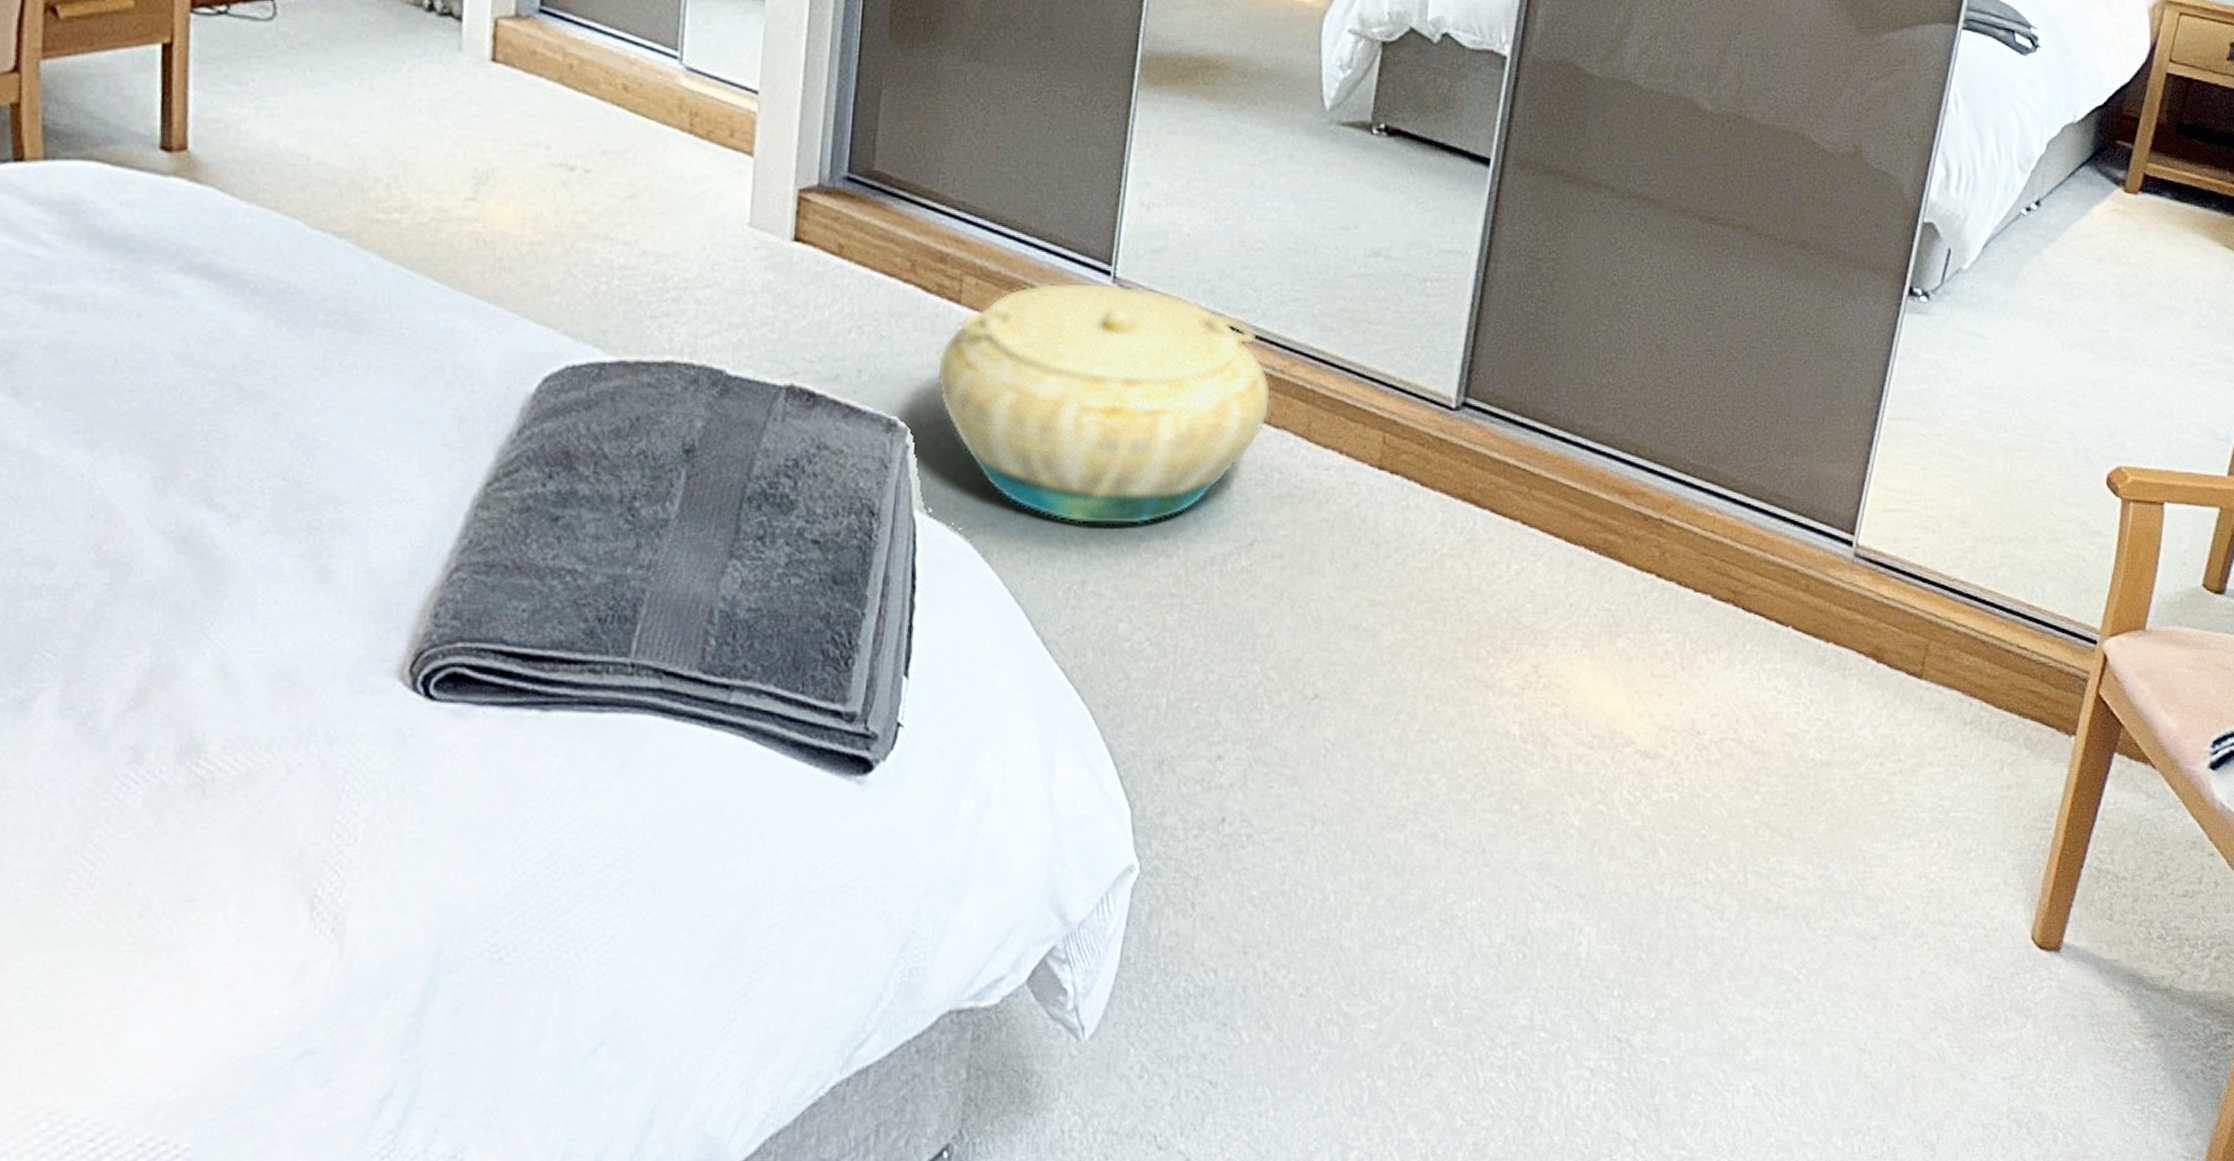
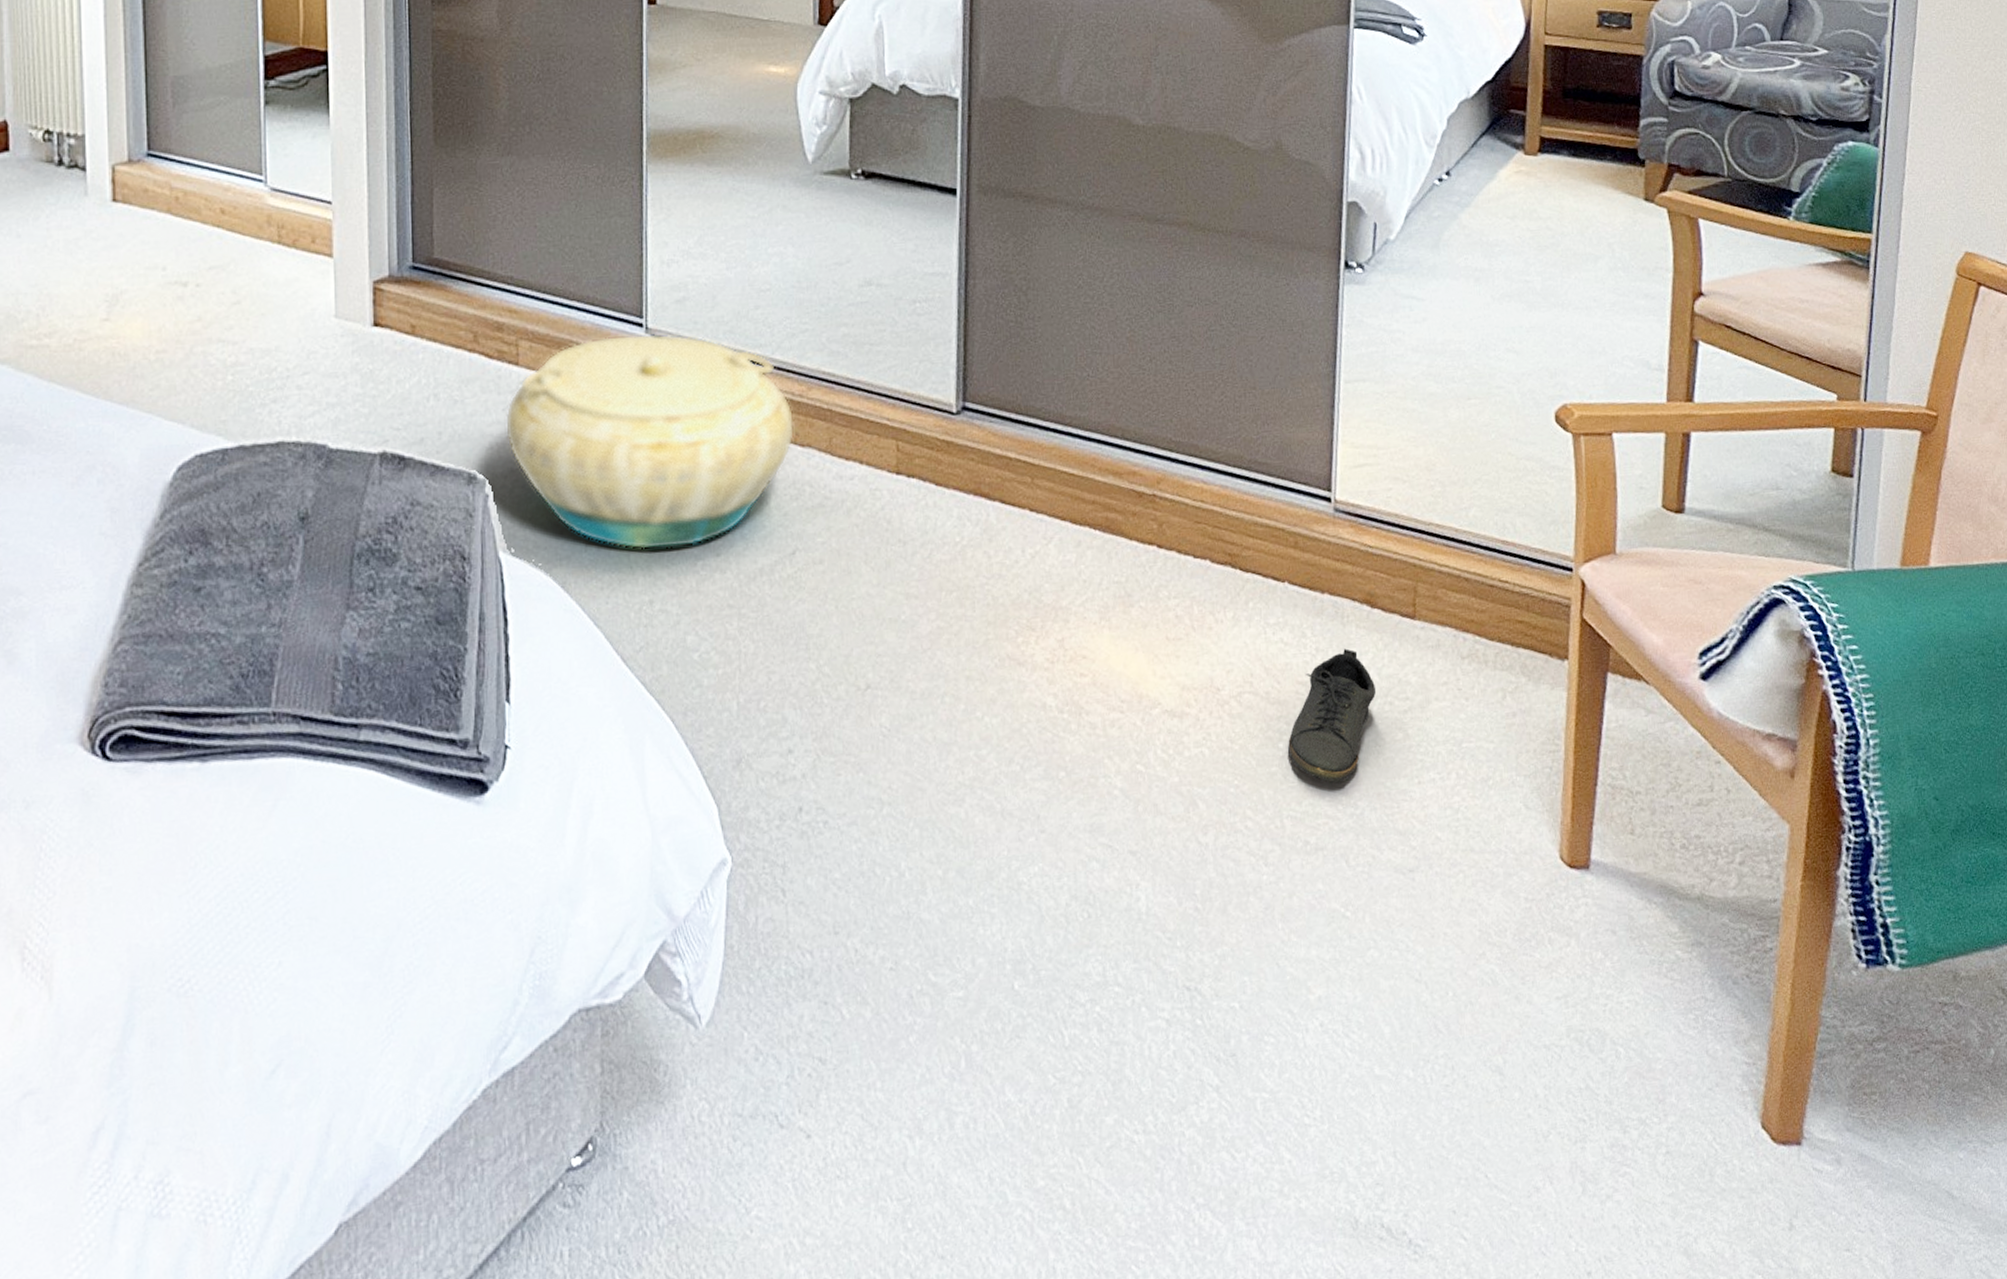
shoe: none [1763,703,1868,841] -> present [1287,648,1376,782]

